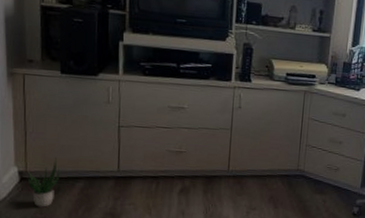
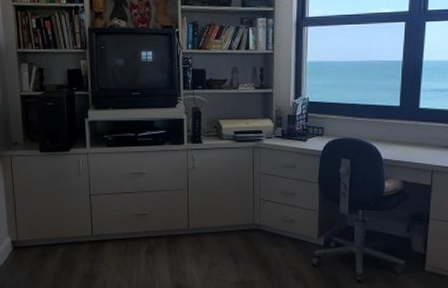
potted plant: present [27,158,60,207] -> none [18,227,45,272]

